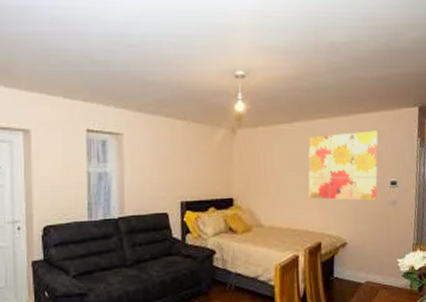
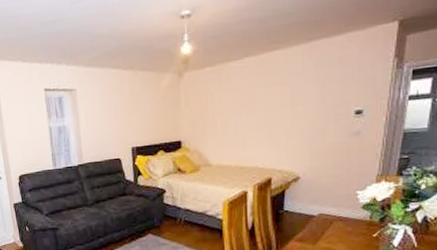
wall art: present [308,130,378,201] -> none [258,55,344,136]

